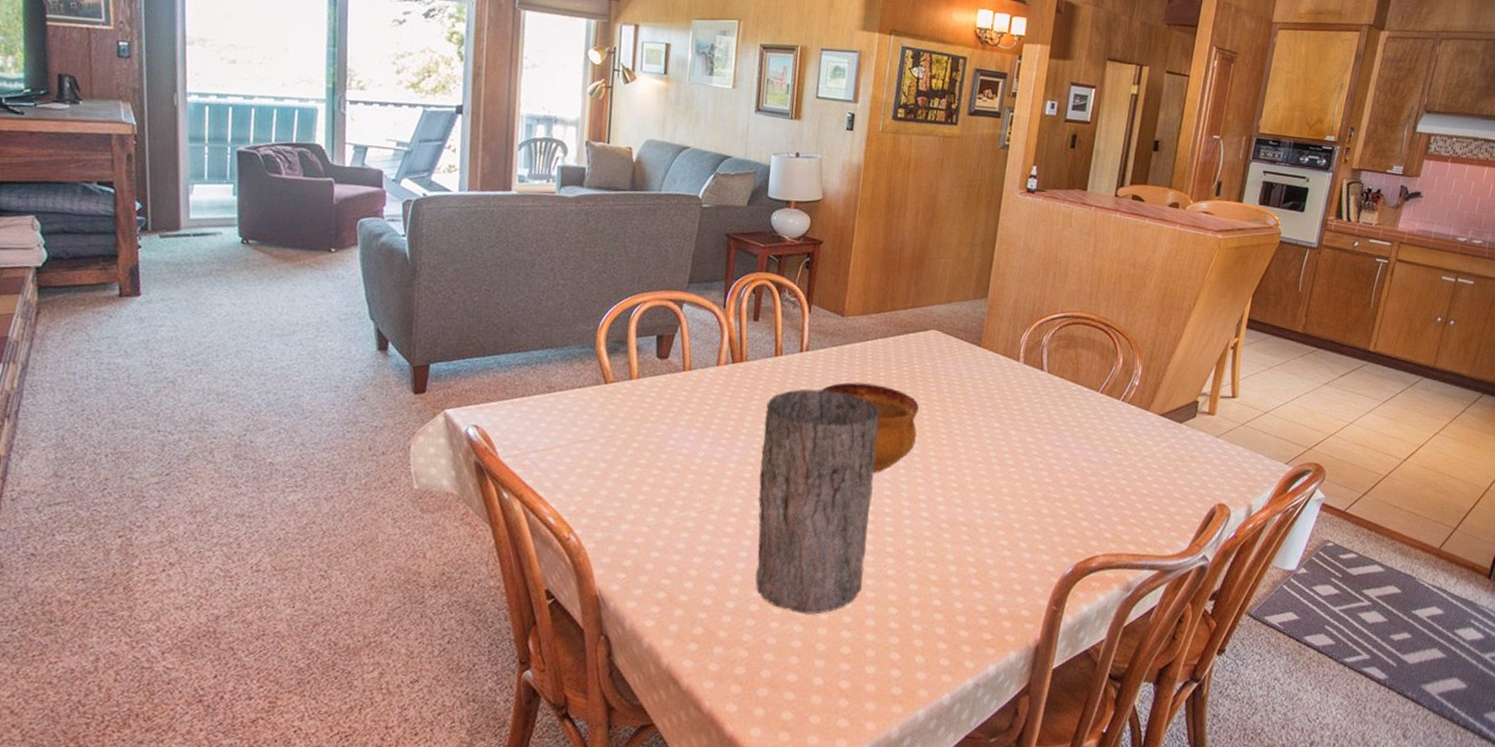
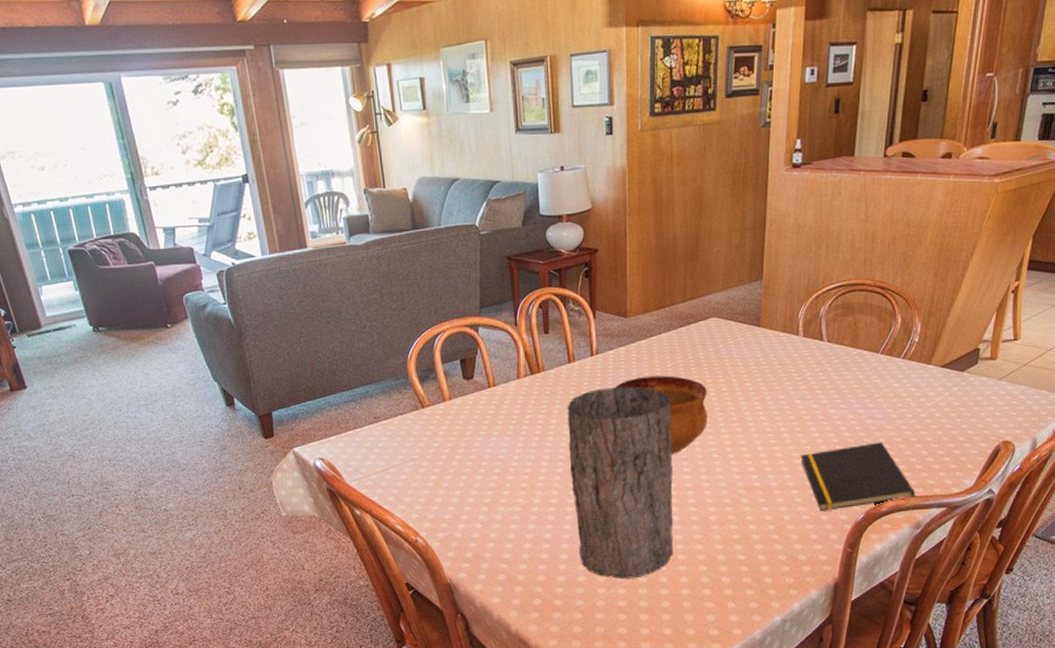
notepad: none [1010,488,1128,559] -> present [800,442,916,511]

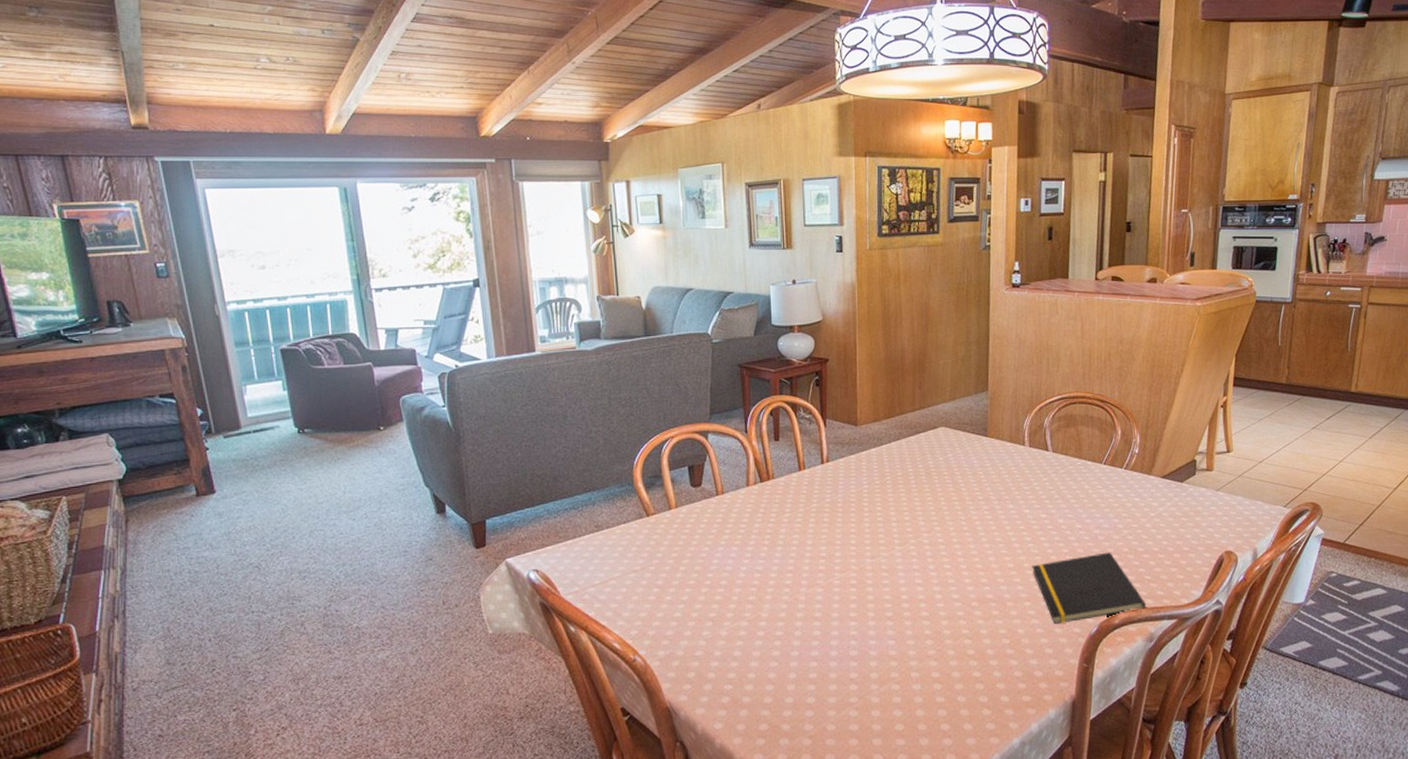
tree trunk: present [567,387,674,579] -> none [797,495,907,700]
bowl: present [616,375,707,455] -> none [846,484,939,566]

